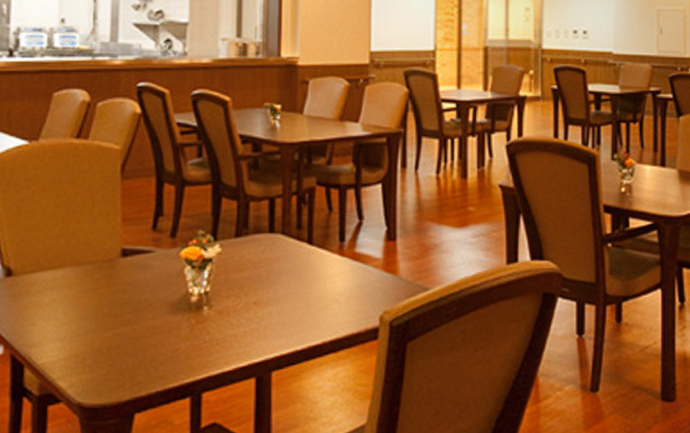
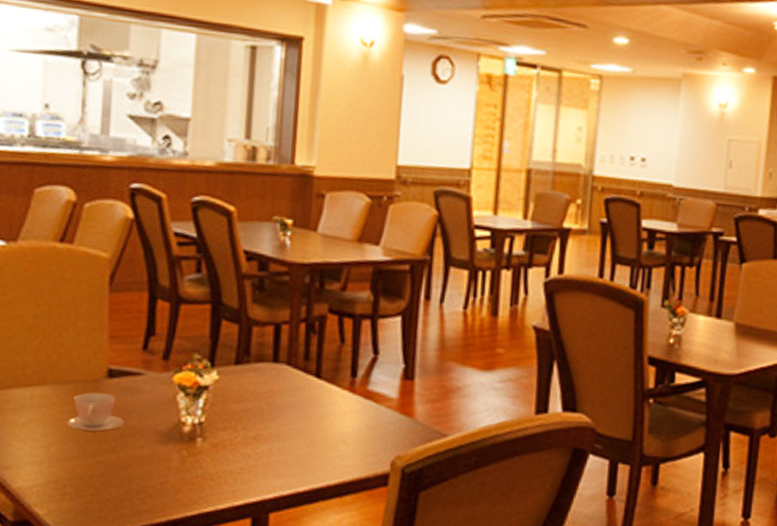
teacup: none [85,271,137,307] -> present [66,392,124,432]

